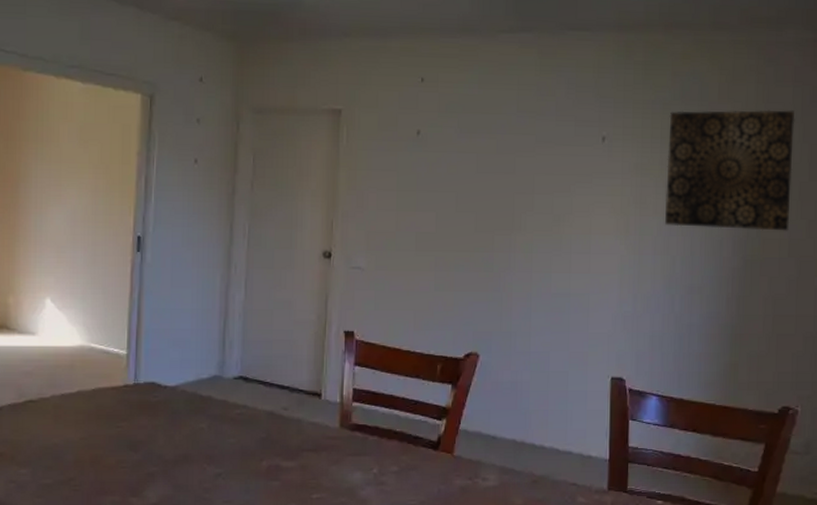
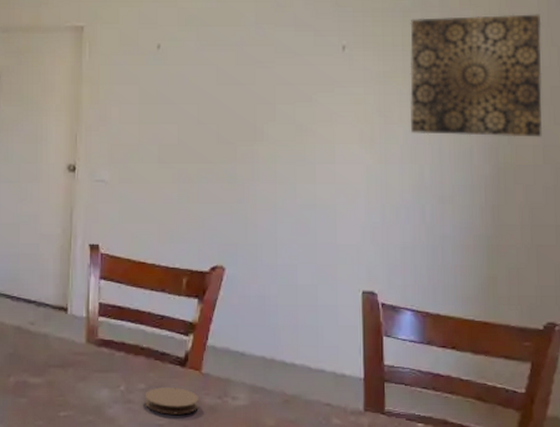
coaster: none [397,470,450,495] -> present [144,387,199,415]

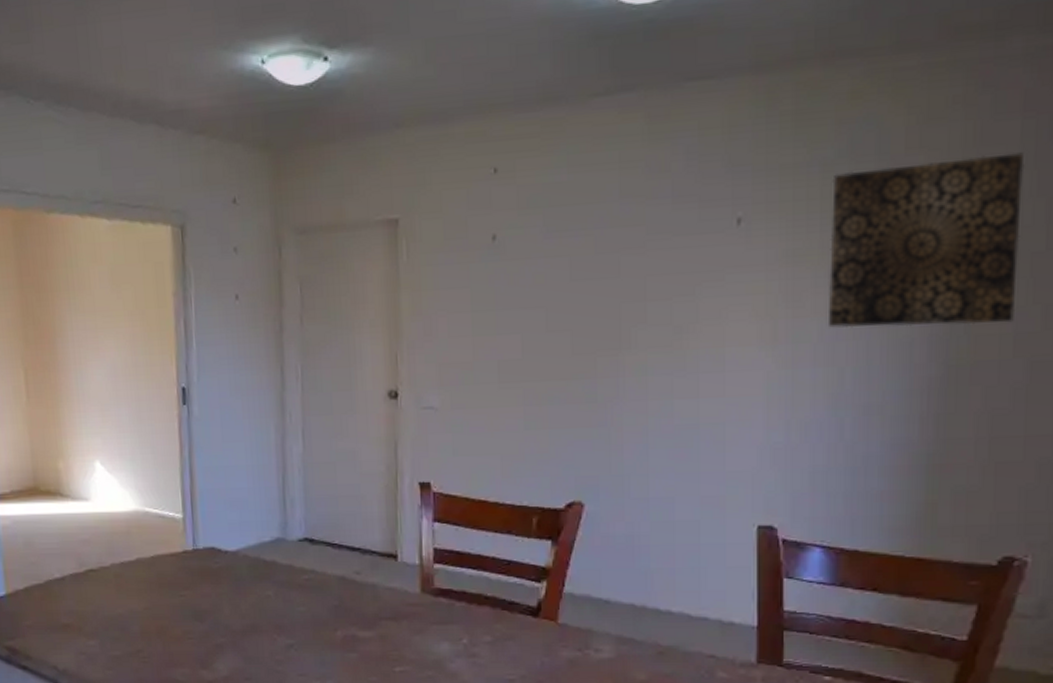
coaster: present [144,387,199,415] -> none [491,640,555,669]

